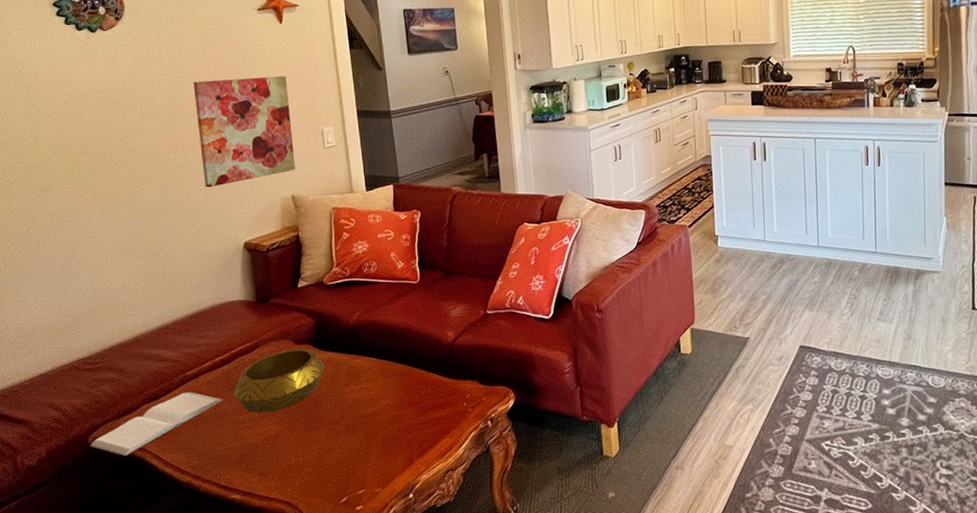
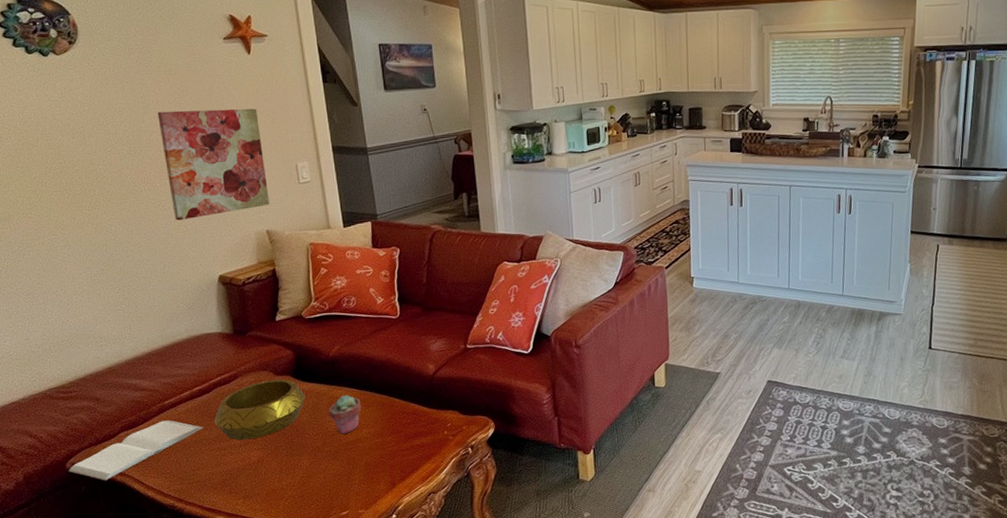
potted succulent: none [346,364,380,407] -> present [328,395,362,435]

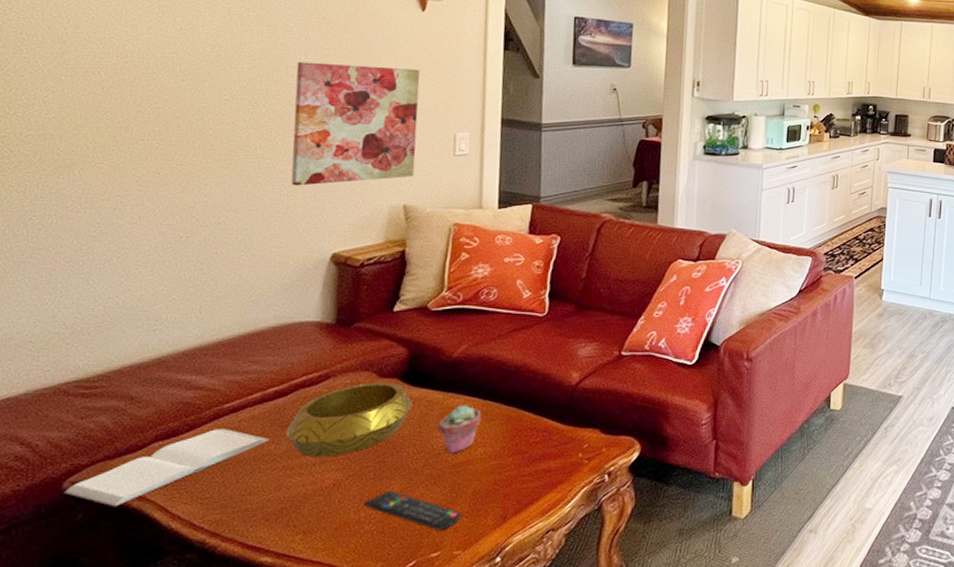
remote control: none [283,463,360,494] -> present [362,489,463,530]

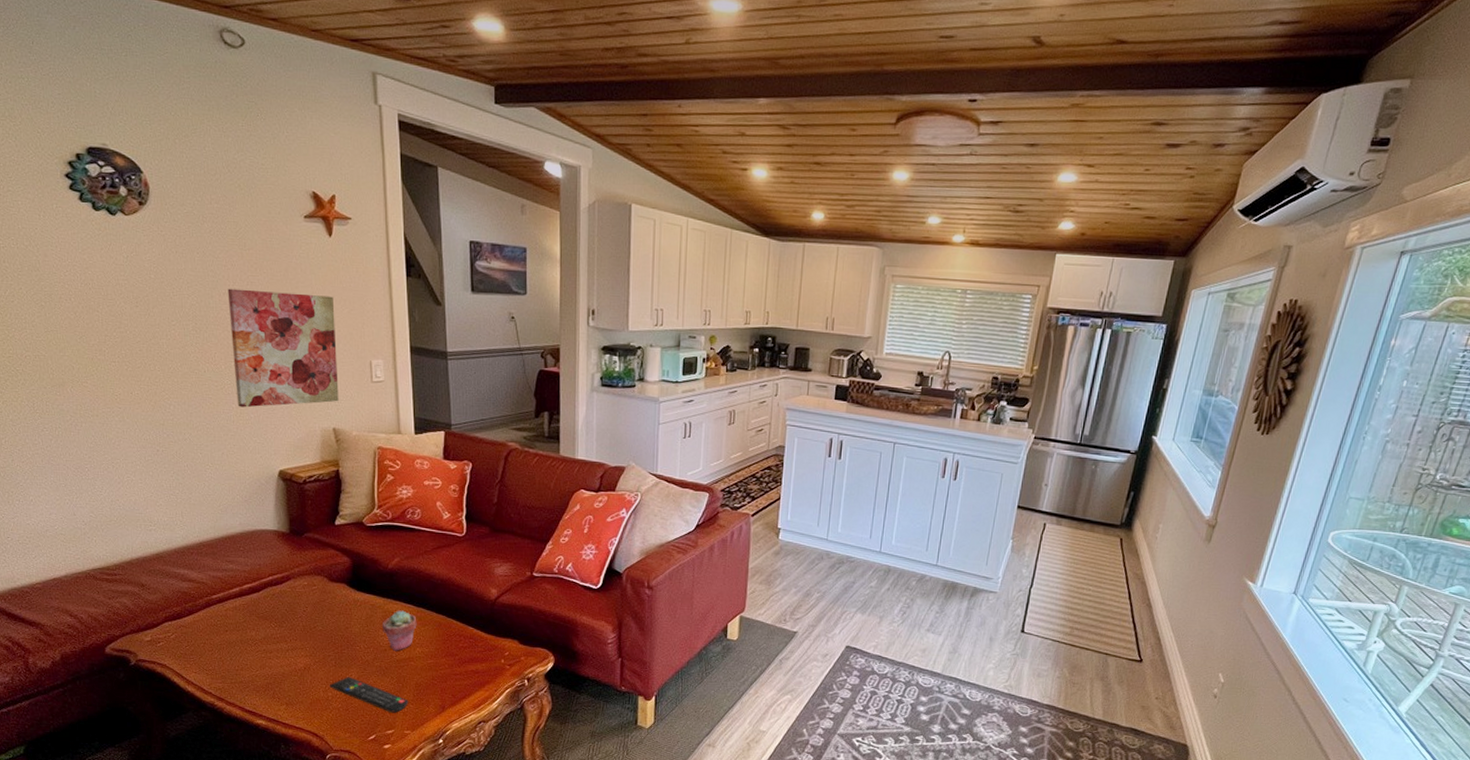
book: present [64,429,269,507] -> none [107,615,251,671]
decorative bowl: present [286,382,413,458] -> none [263,585,359,645]

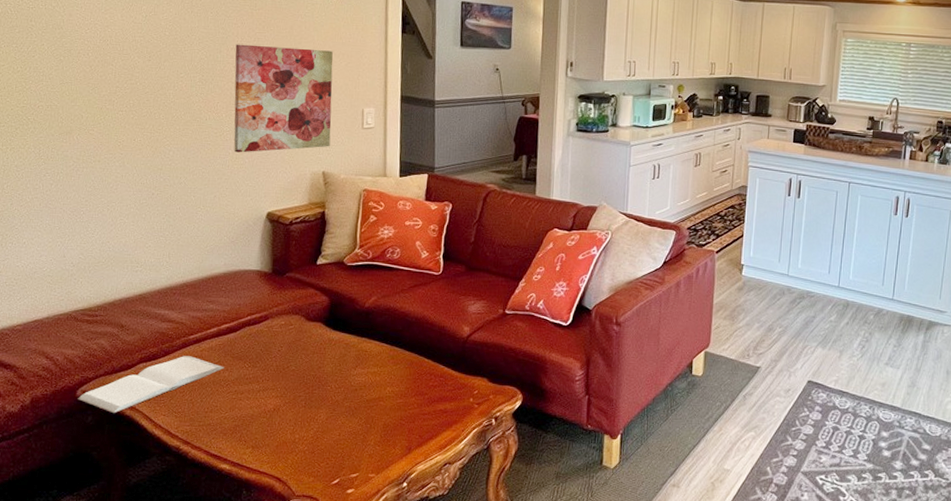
book: none [107,615,251,671] -> present [78,356,224,414]
remote control: present [329,676,409,713] -> none [297,417,376,455]
potted succulent: present [382,610,417,651] -> none [354,349,389,391]

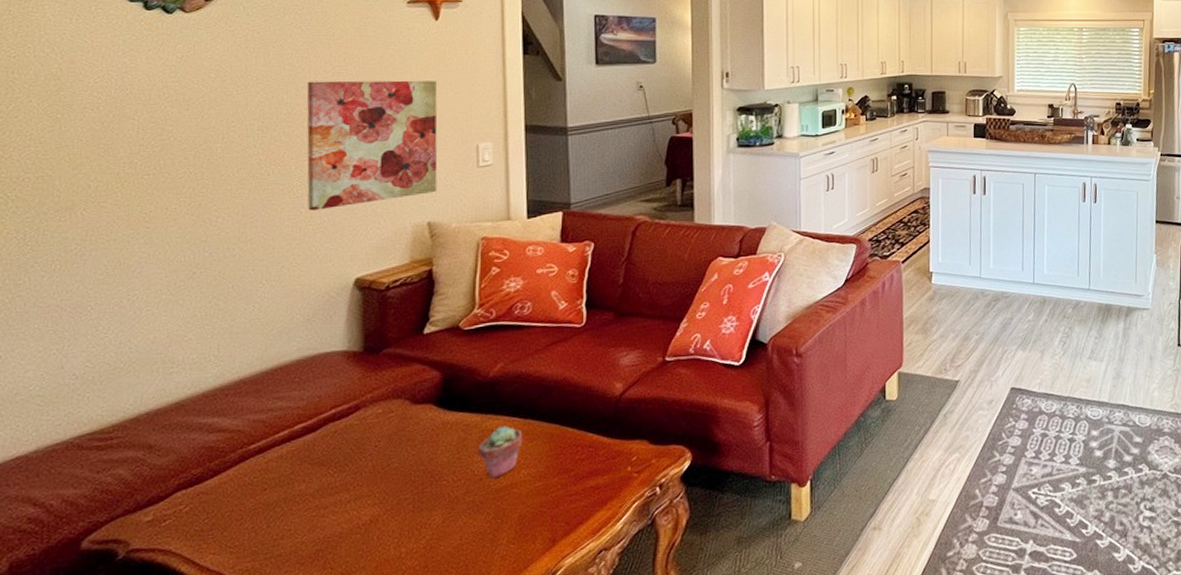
book: present [78,356,224,414] -> none [83,471,300,564]
potted succulent: none [354,349,389,391] -> present [477,426,523,479]

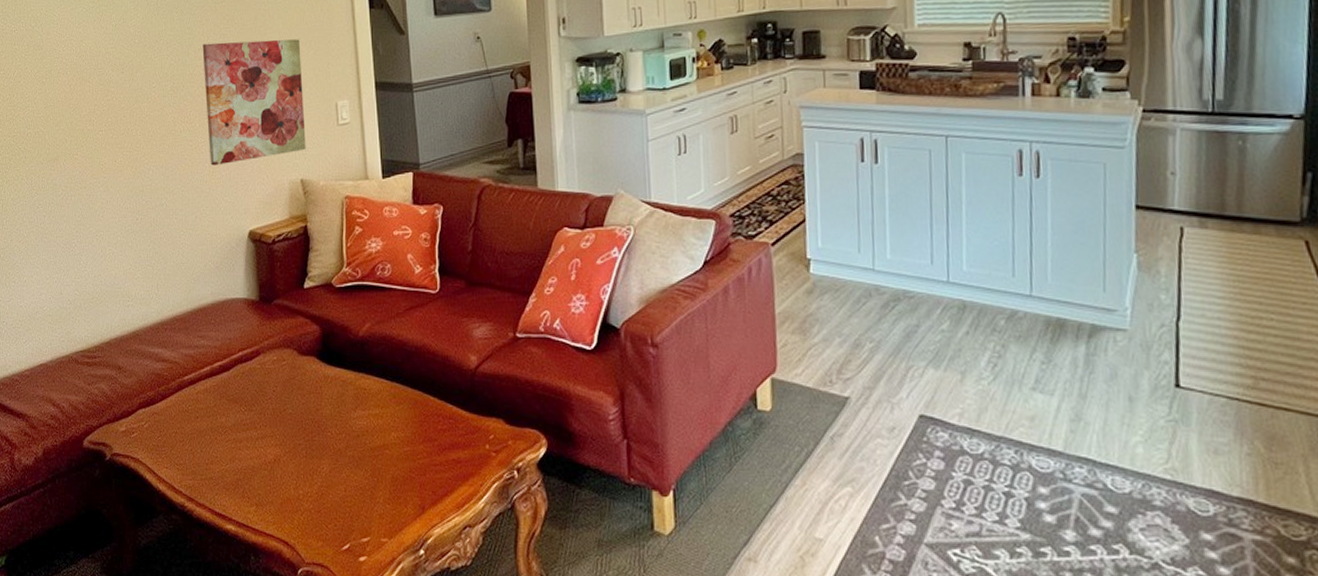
potted succulent: present [477,426,523,479] -> none [353,386,391,437]

